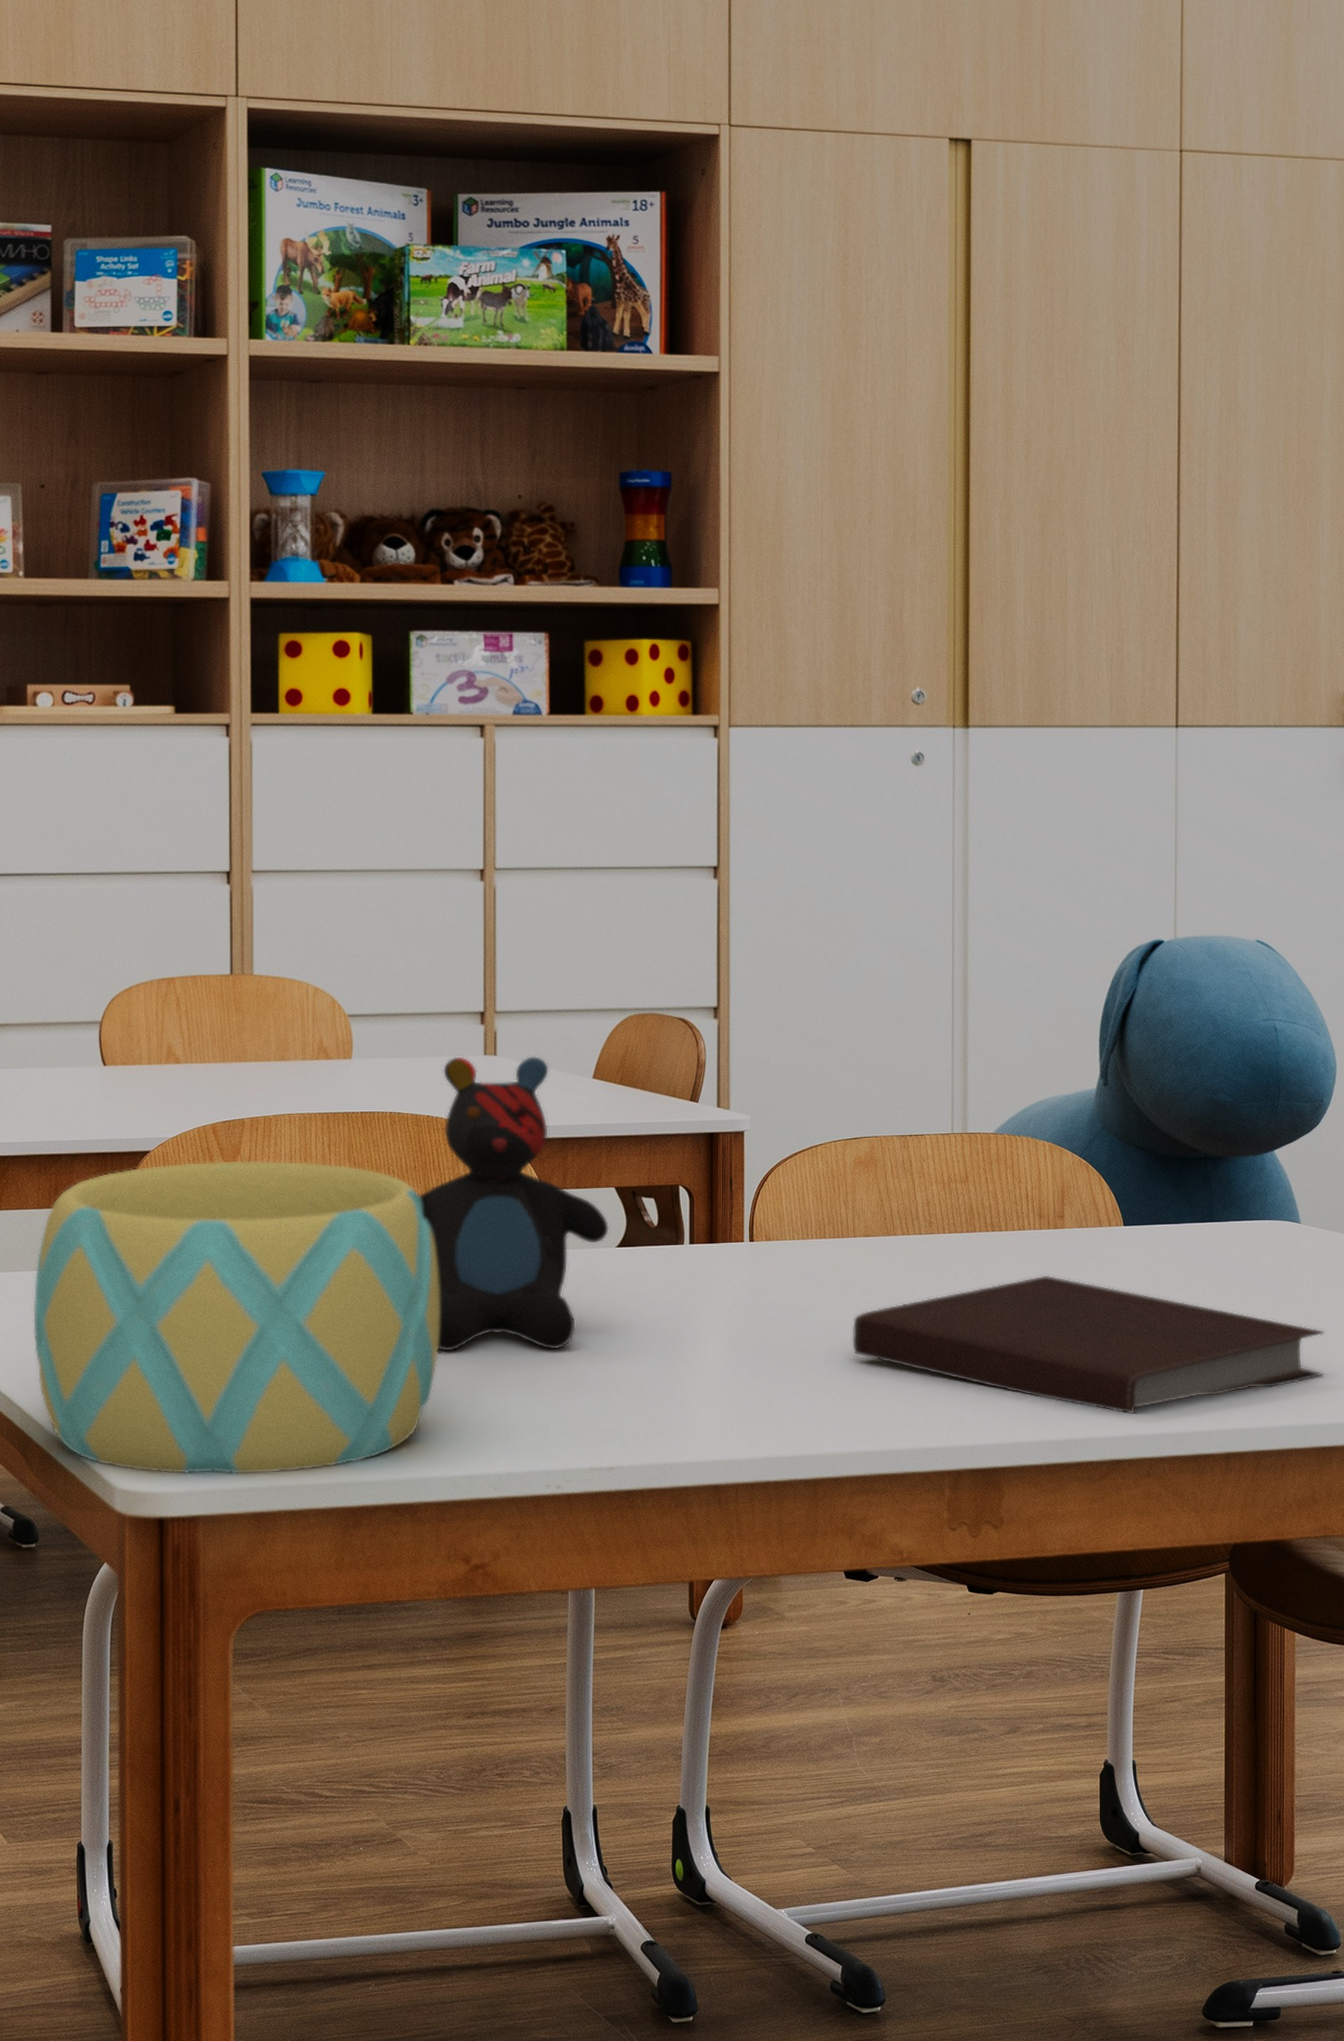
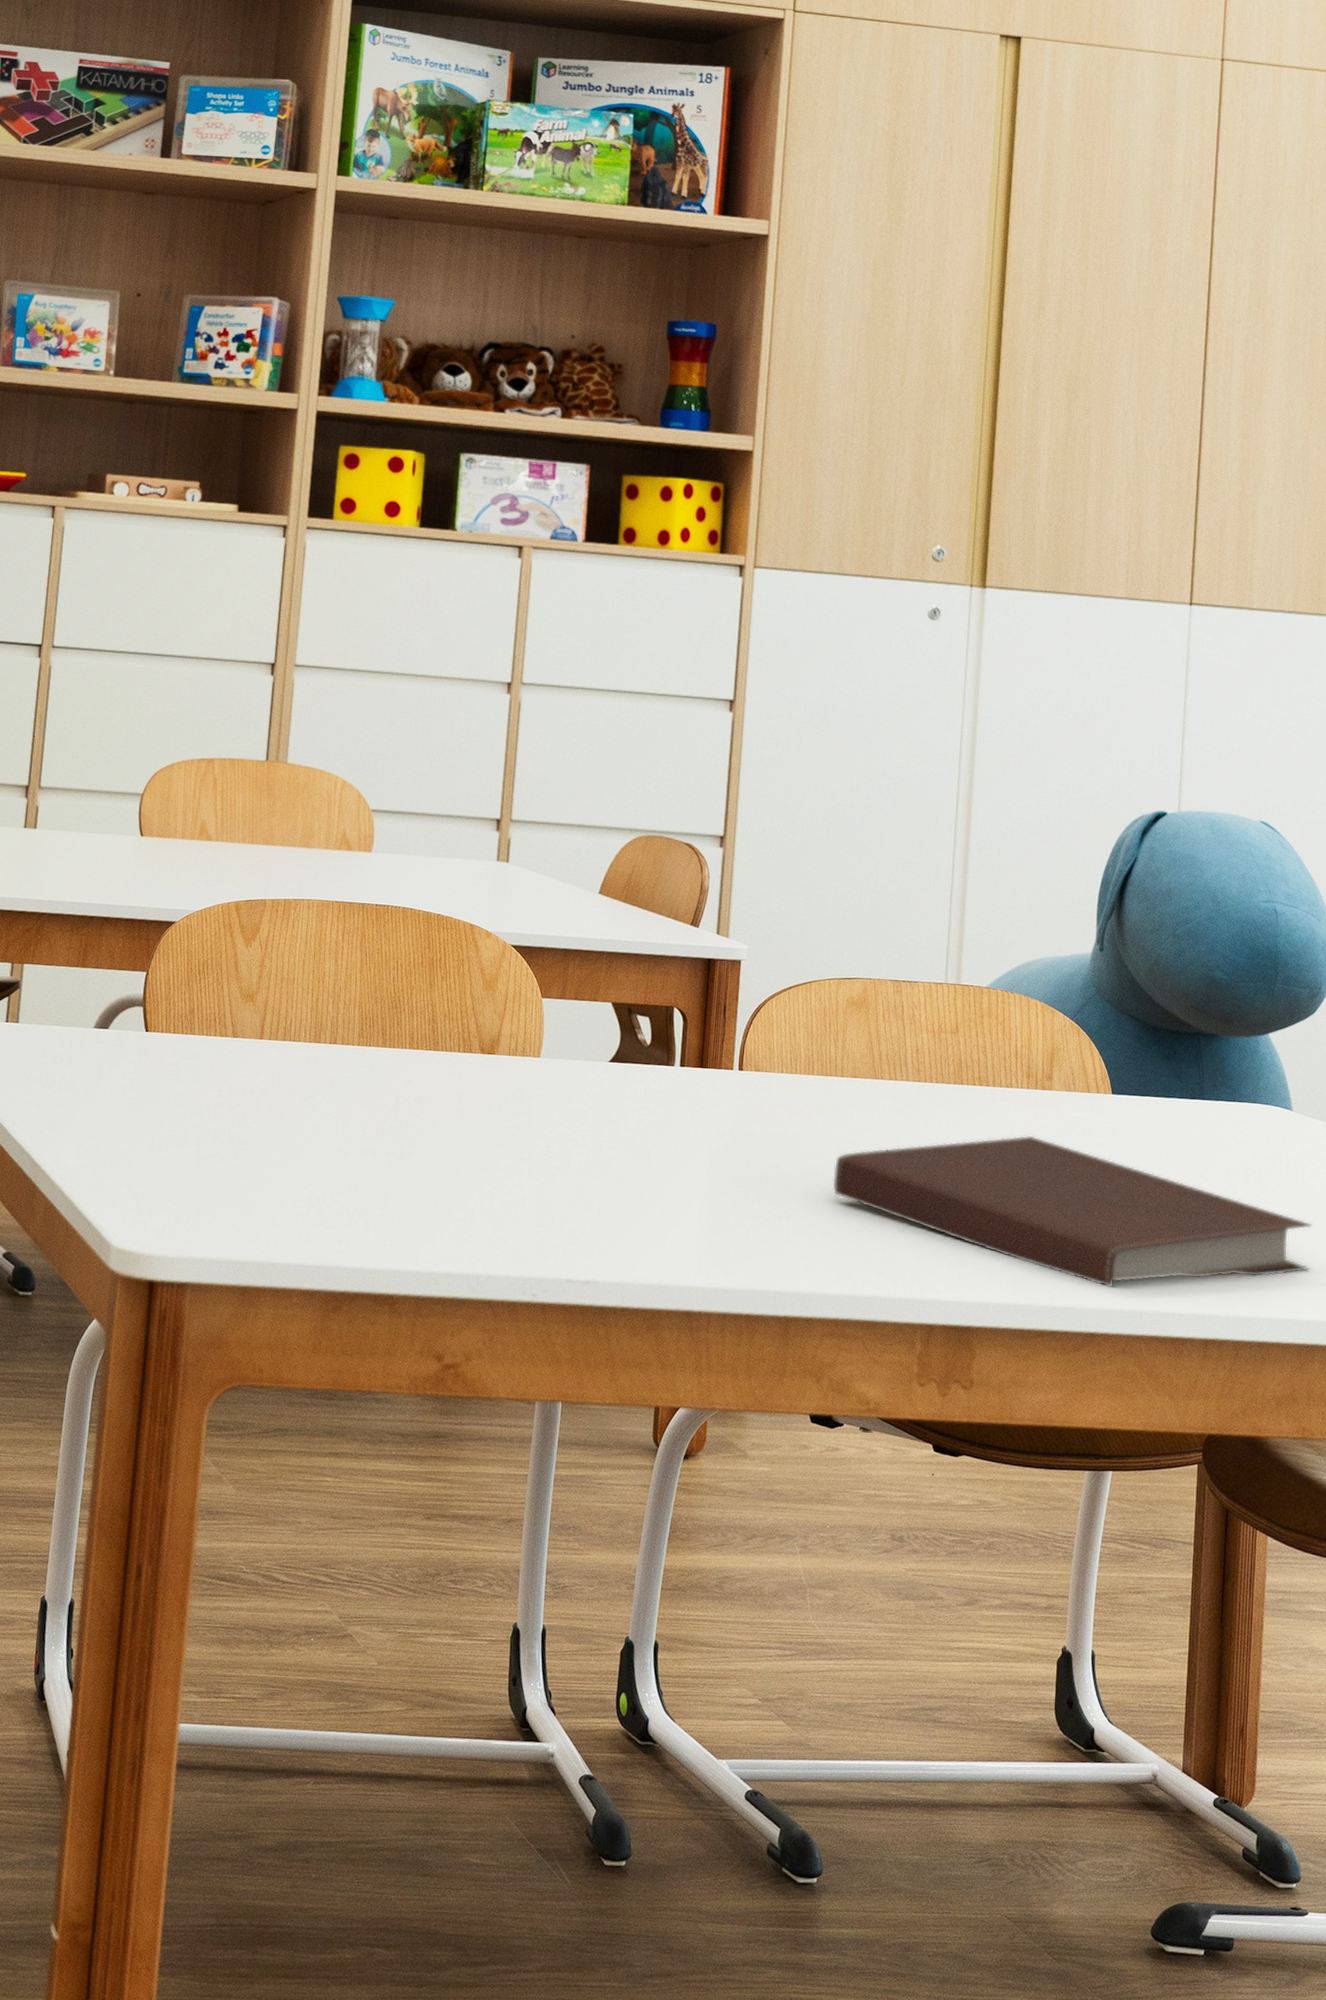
bowl: present [33,1160,440,1475] -> none [49,935,437,1250]
teddy bear: present [419,1055,610,1353] -> none [424,859,604,1158]

